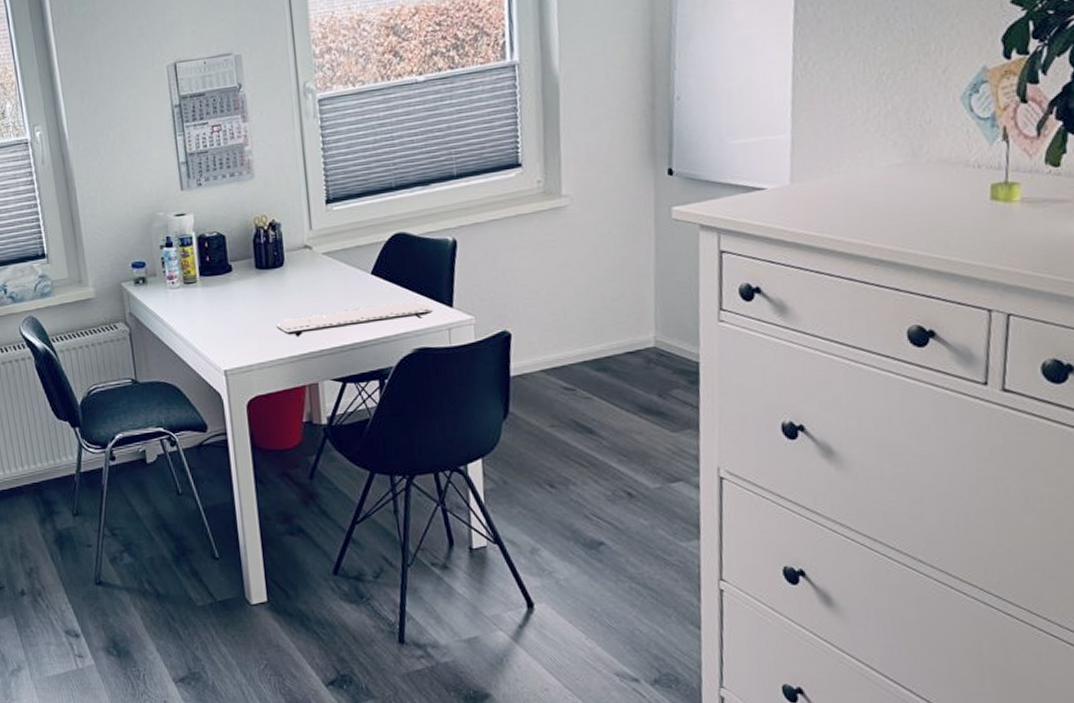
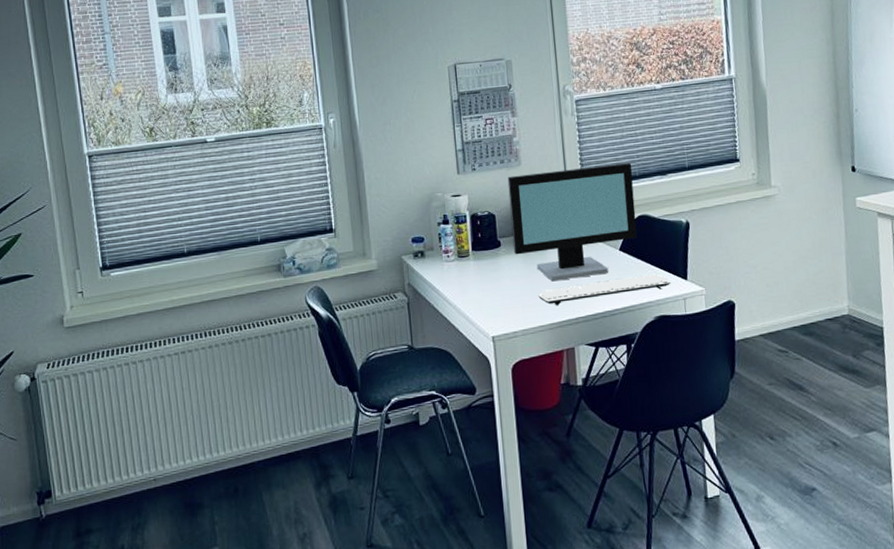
computer monitor: none [238,172,393,310] -> present [507,163,637,282]

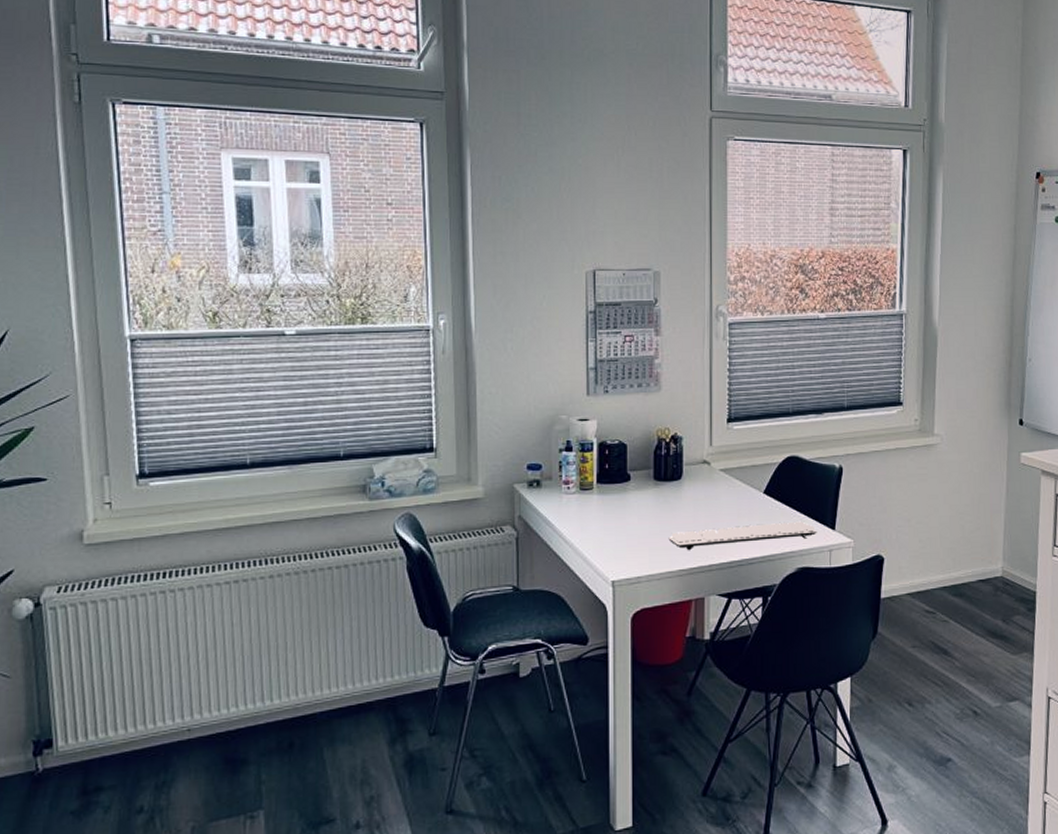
computer monitor: present [507,163,637,282] -> none [644,397,786,523]

